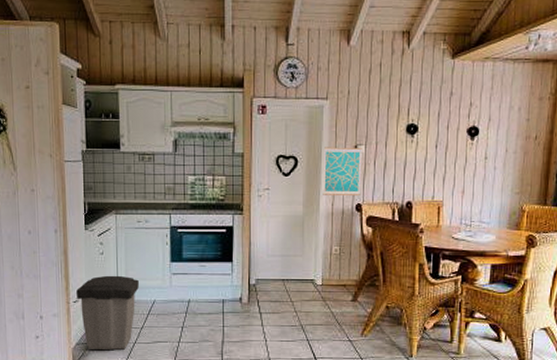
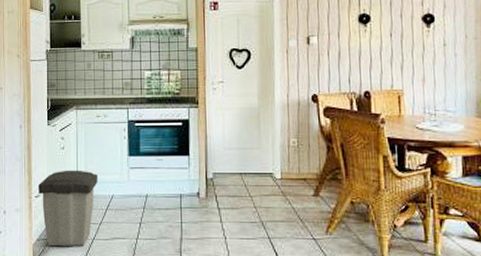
wall art: present [323,147,362,195] -> none [276,38,316,87]

